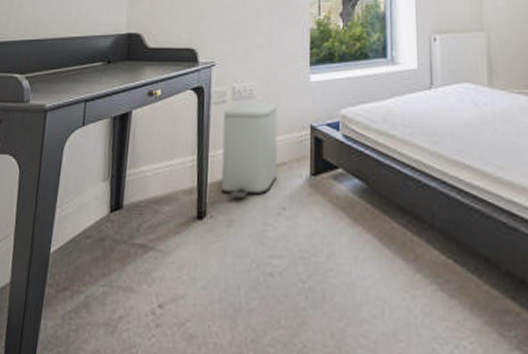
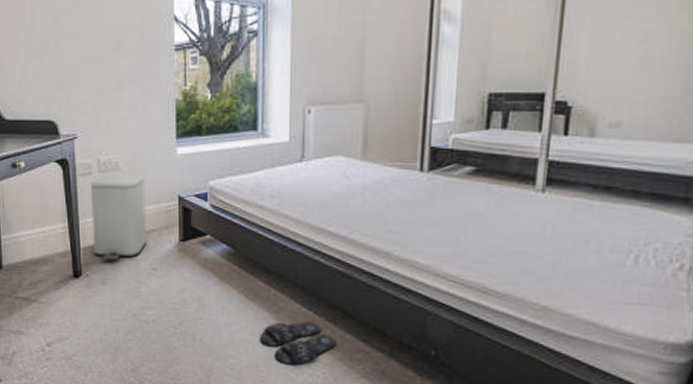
slippers: none [396,273,483,332] -> present [259,321,337,366]

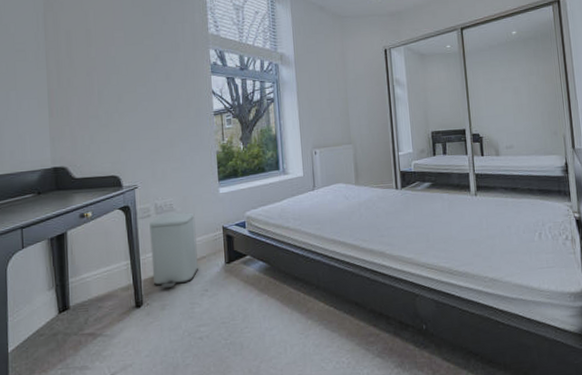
slippers: present [259,321,337,366] -> none [295,316,355,357]

